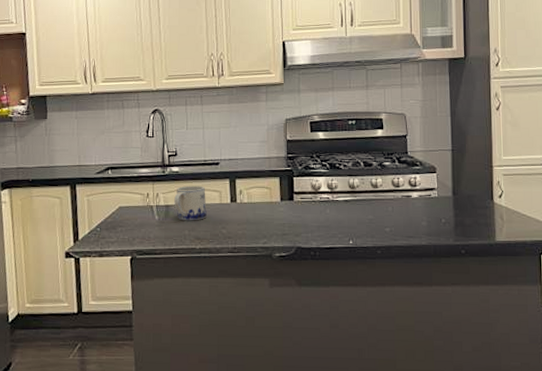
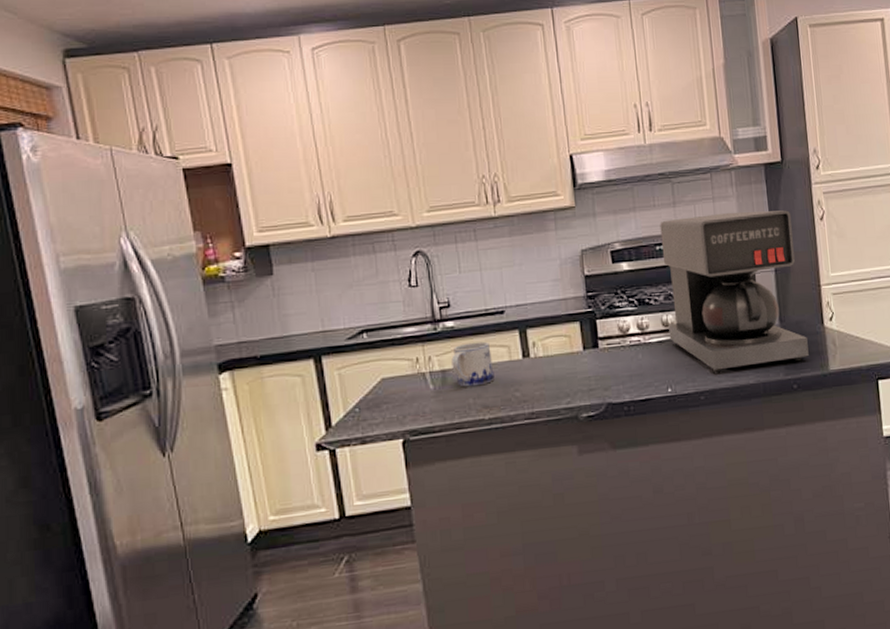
coffee maker: none [353,97,478,232] -> present [660,210,809,373]

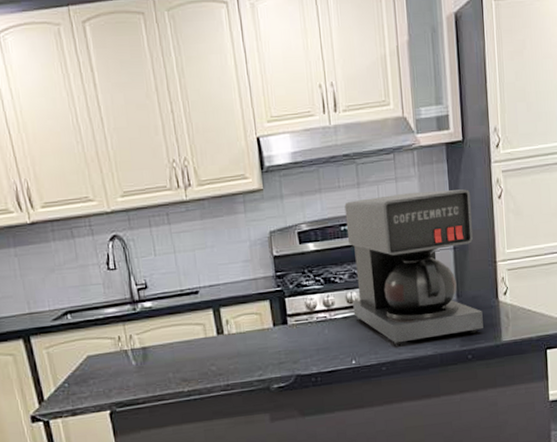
mug: present [451,341,495,387] -> none [151,320,192,363]

